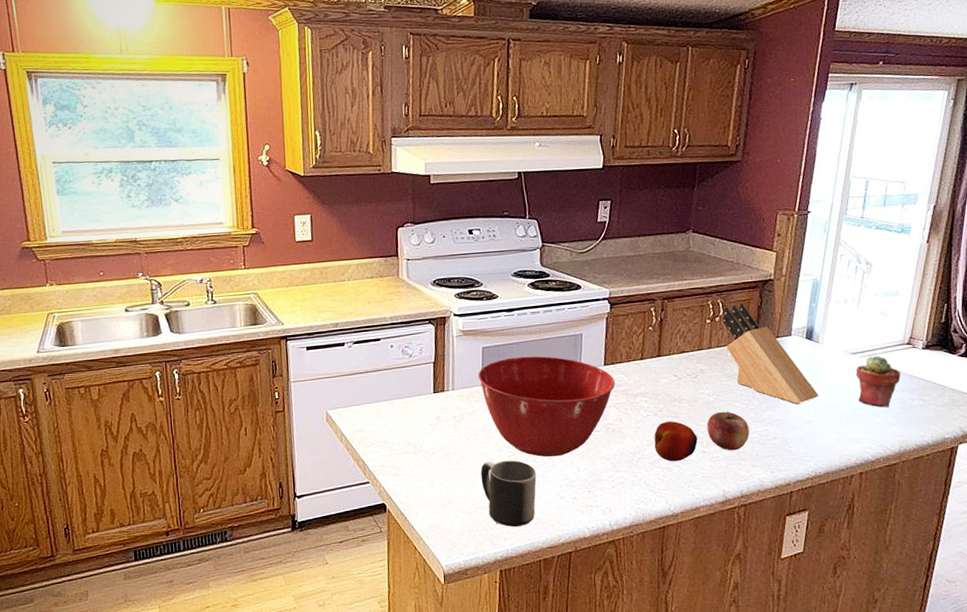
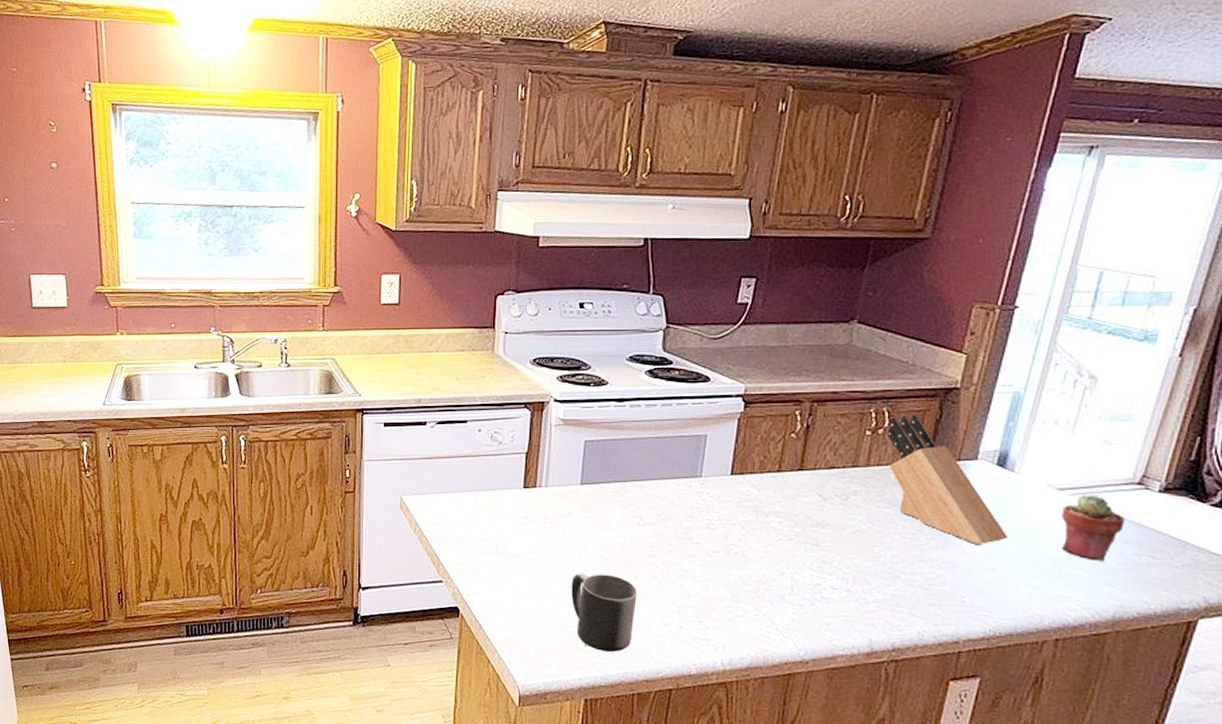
mixing bowl: present [478,356,615,457] -> none [577,455,743,577]
apple: present [654,421,698,462] -> none [786,548,841,599]
apple: present [707,411,750,451] -> none [855,544,910,594]

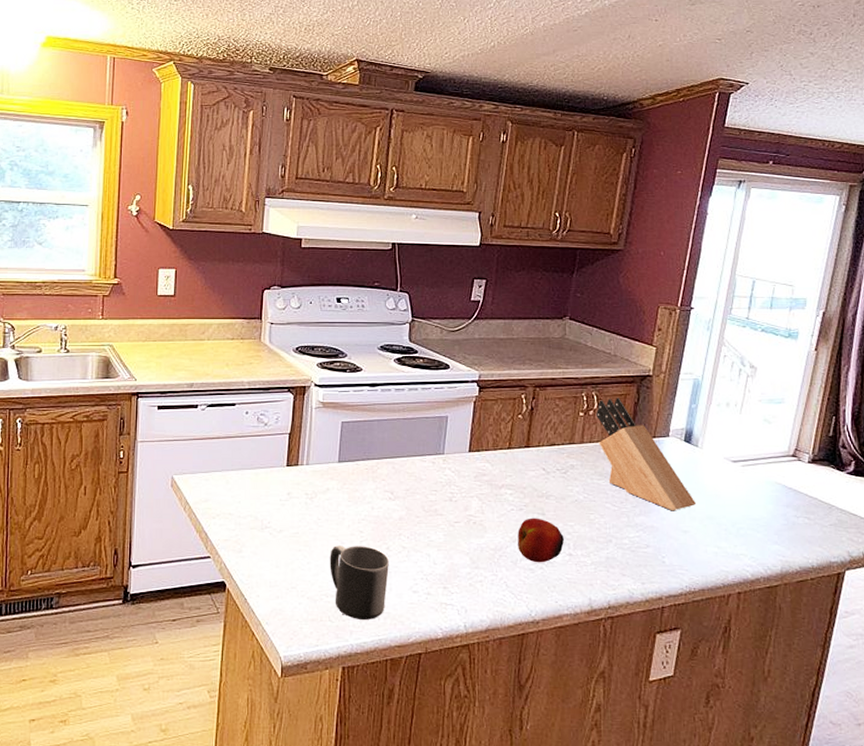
apple: none [786,548,841,599] -> present [518,517,564,563]
potted succulent: present [1061,494,1126,561] -> none [736,466,785,523]

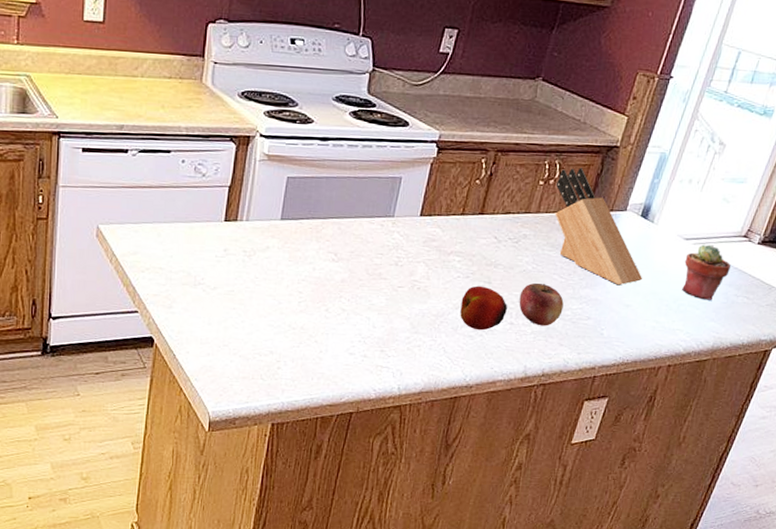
mug: present [330,545,389,620] -> none [265,305,327,379]
apple: none [575,512,620,556] -> present [519,282,564,326]
potted succulent: none [736,466,785,523] -> present [682,244,732,300]

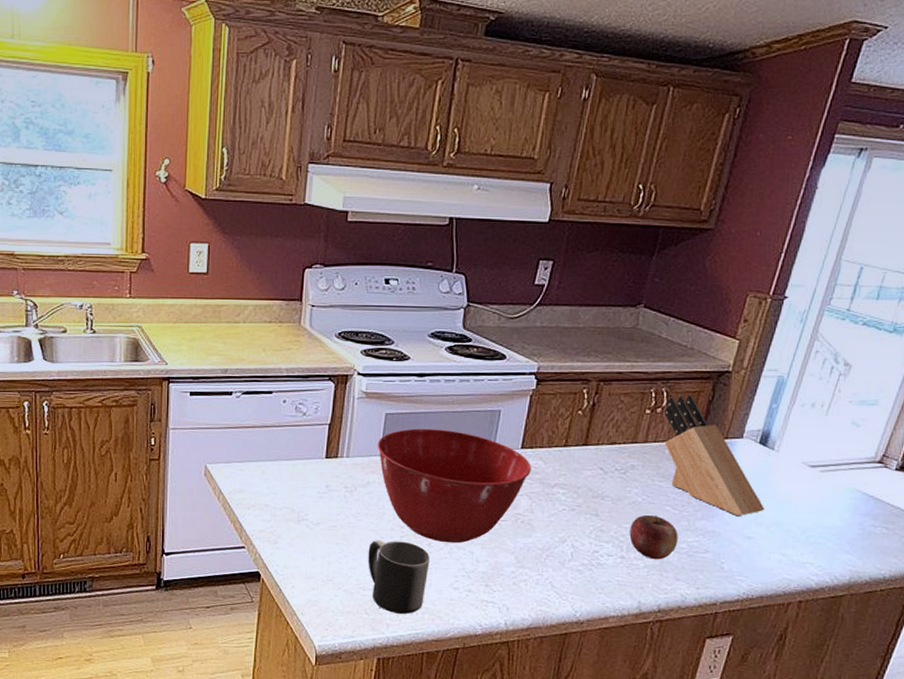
mug: none [265,305,327,379] -> present [368,540,430,614]
mixing bowl: none [277,193,429,309] -> present [377,428,531,544]
apple: present [460,285,507,331] -> none [567,518,617,565]
potted succulent: present [682,244,732,300] -> none [810,471,866,531]

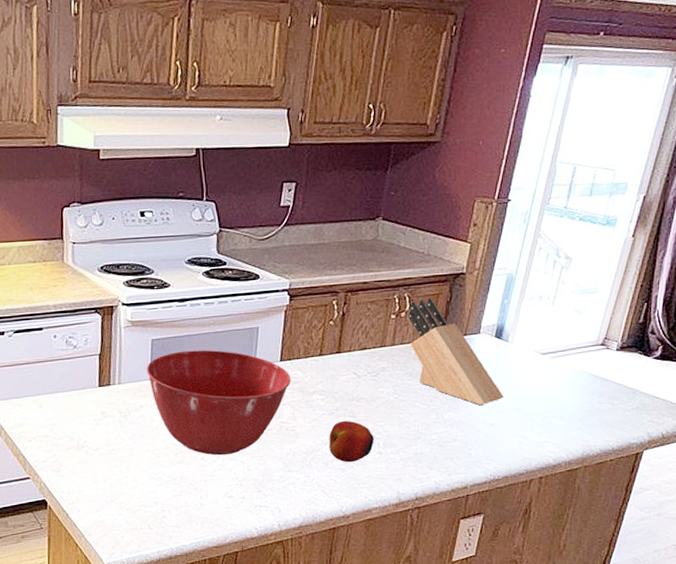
mug: present [368,540,430,614] -> none [146,458,205,526]
apple: none [567,518,617,565] -> present [329,420,374,463]
apple: present [629,514,678,560] -> none [385,411,429,453]

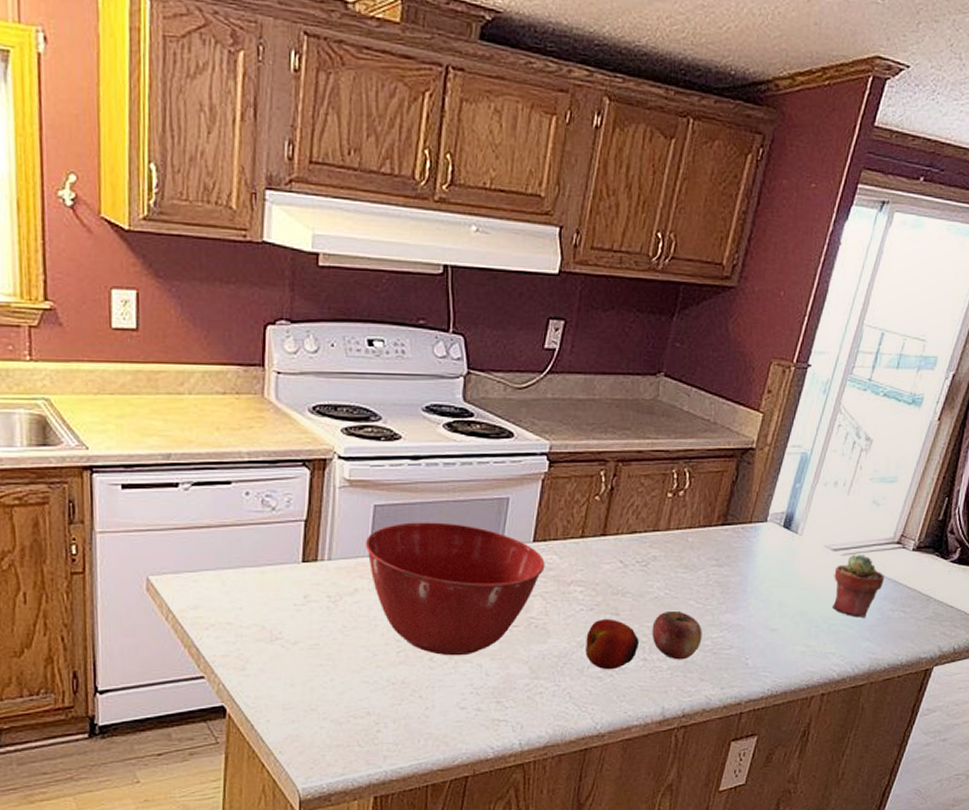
apple: none [385,411,429,453] -> present [652,610,702,660]
knife block: present [407,297,503,406] -> none [686,475,788,608]
potted succulent: none [544,356,592,411] -> present [833,554,885,618]

